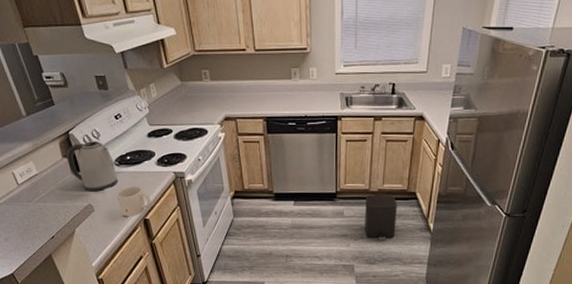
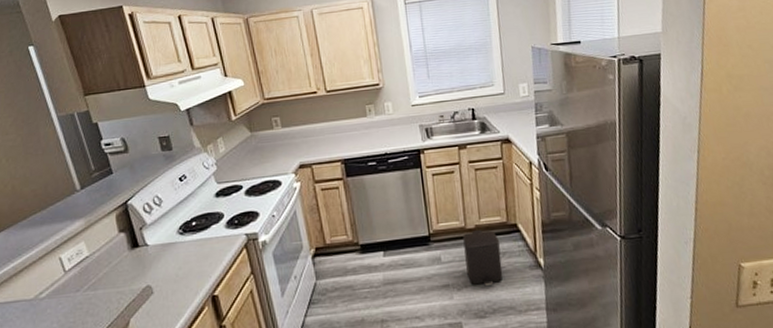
kettle: present [67,141,117,192] -> none [124,209,181,270]
mug: present [115,185,151,217] -> none [178,255,220,296]

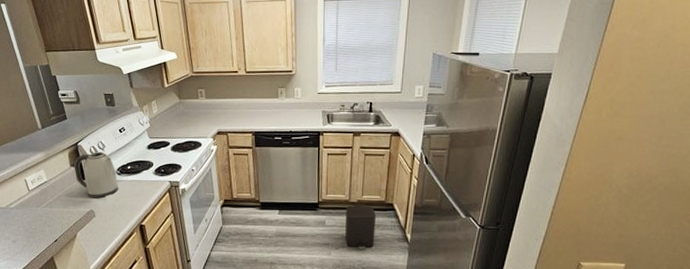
kettle: none [124,209,181,270] -> present [74,152,118,199]

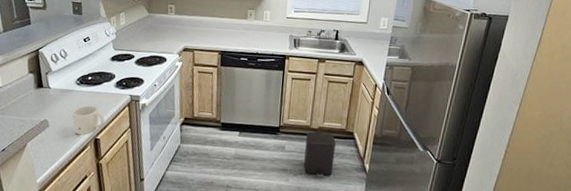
kettle: present [74,152,118,199] -> none [32,60,77,108]
mug: none [115,193,147,223] -> present [71,105,105,136]

